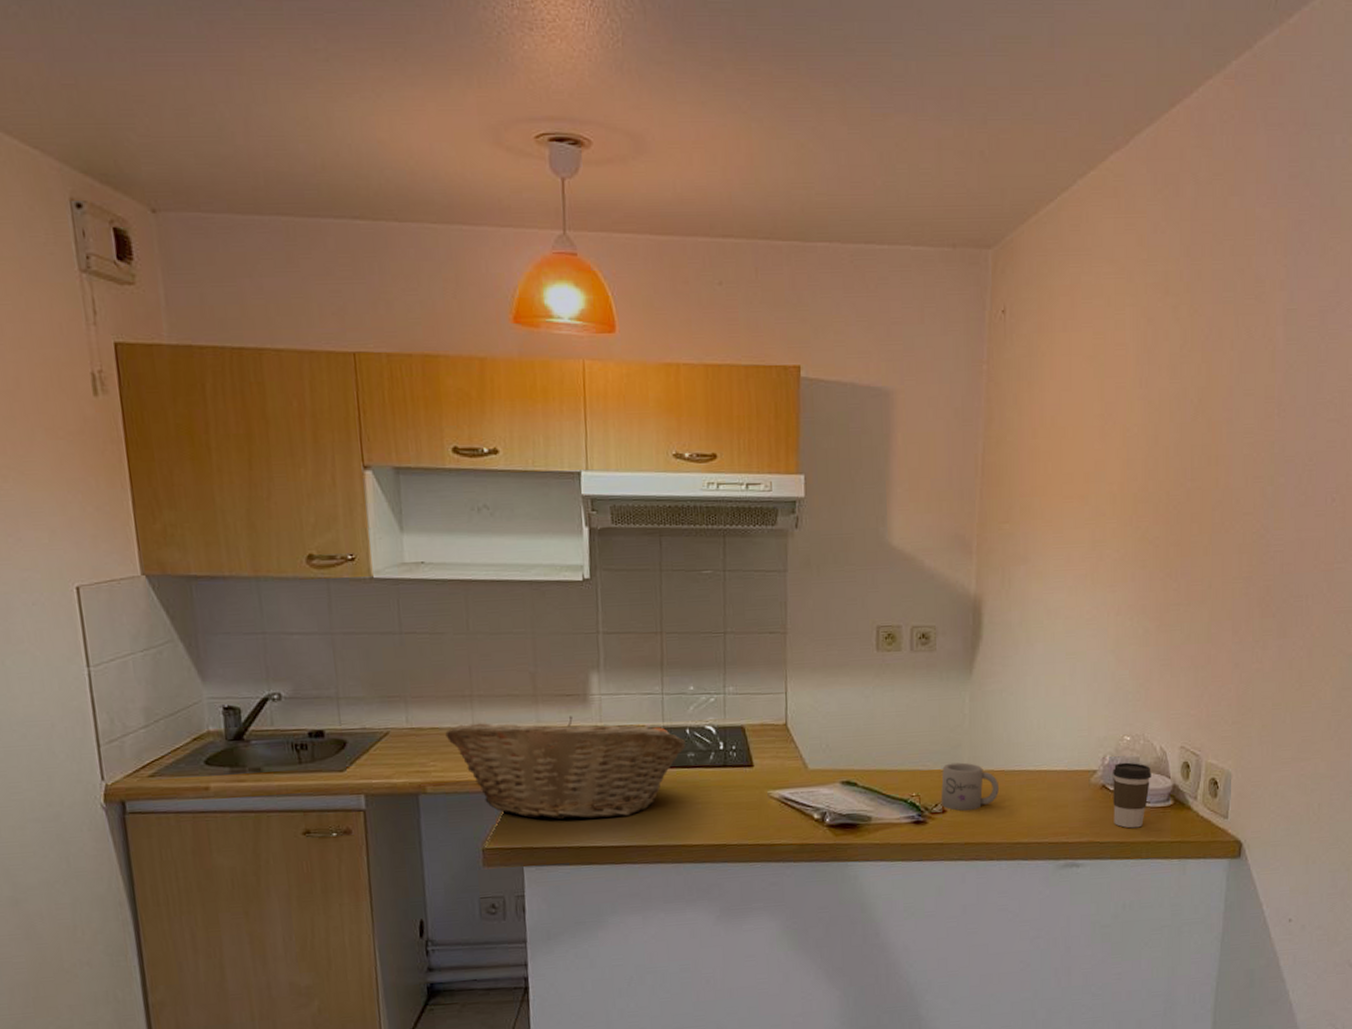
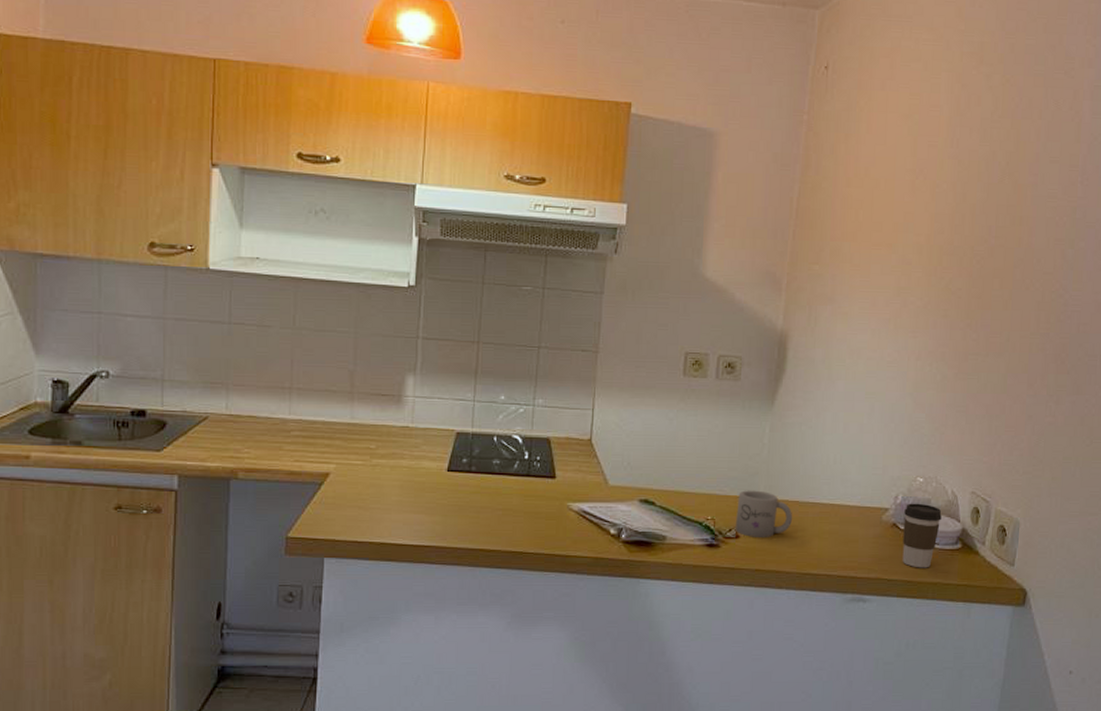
fruit basket: present [445,716,686,820] -> none [262,415,492,516]

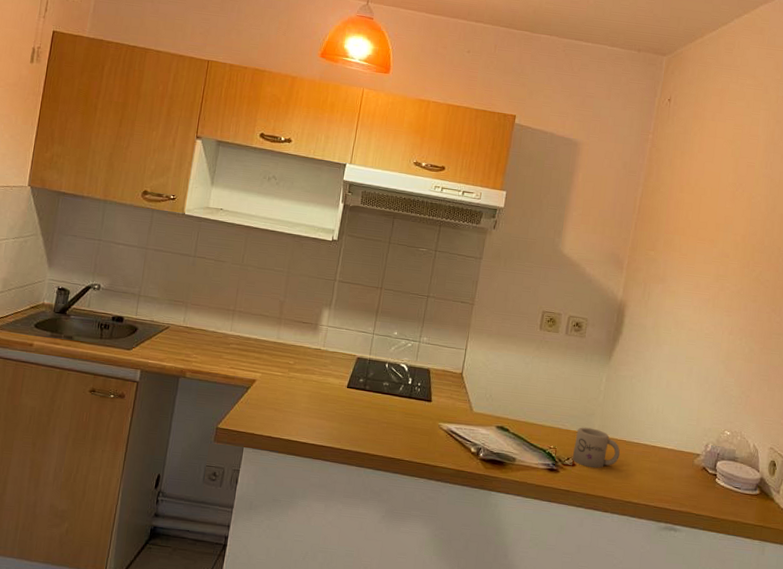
coffee cup: present [902,503,942,568] -> none [709,451,744,508]

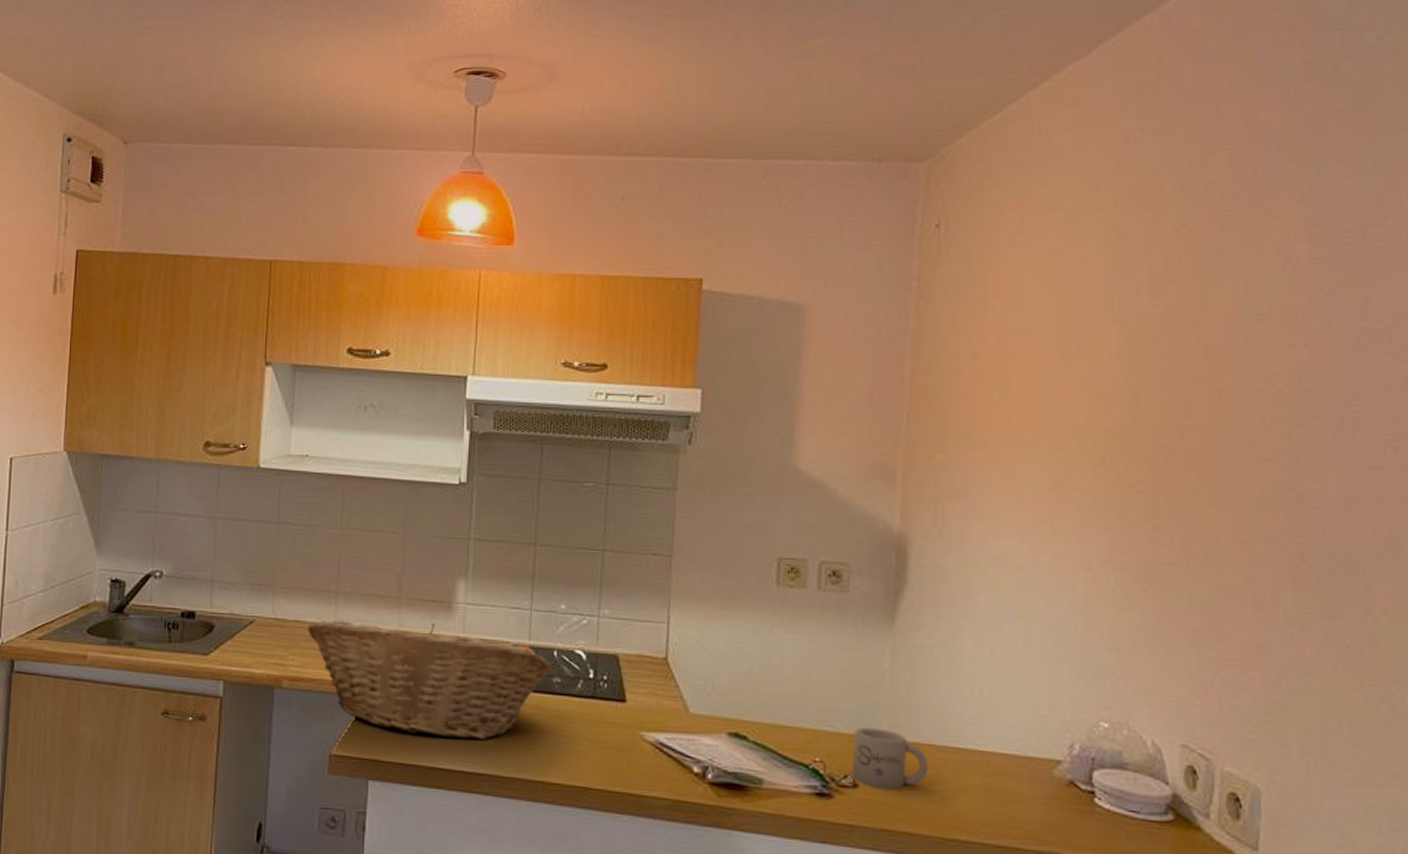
fruit basket: none [209,330,384,423] -> present [307,620,552,740]

